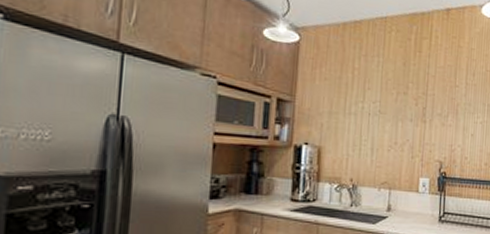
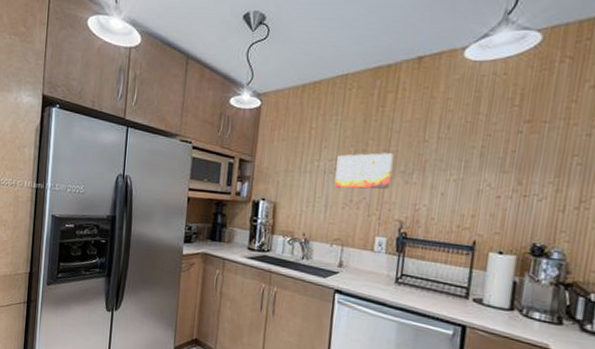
wall art: none [379,96,431,131] -> present [334,153,394,189]

